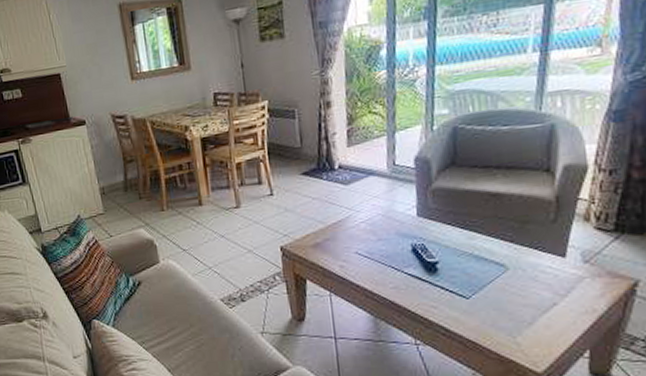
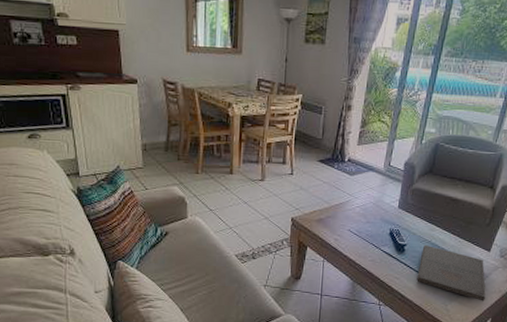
pizza box: none [462,258,573,327] -> present [417,244,486,301]

